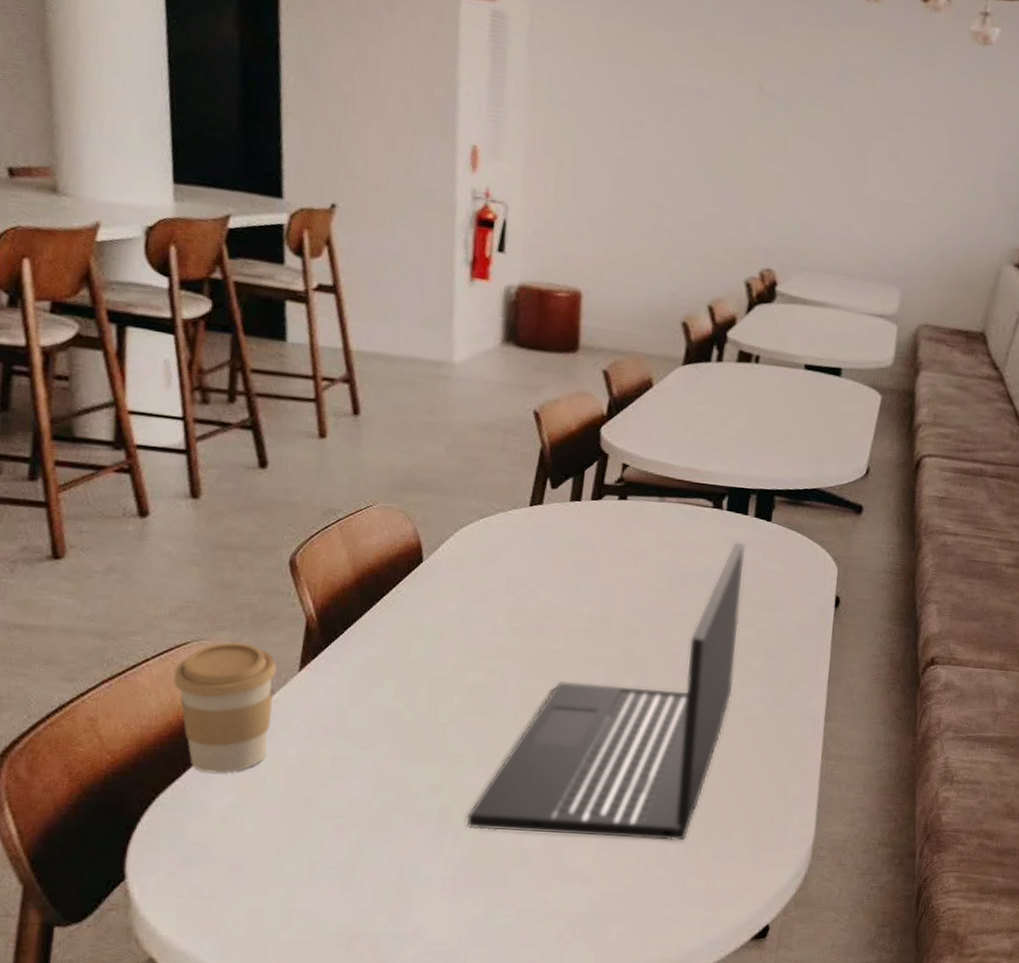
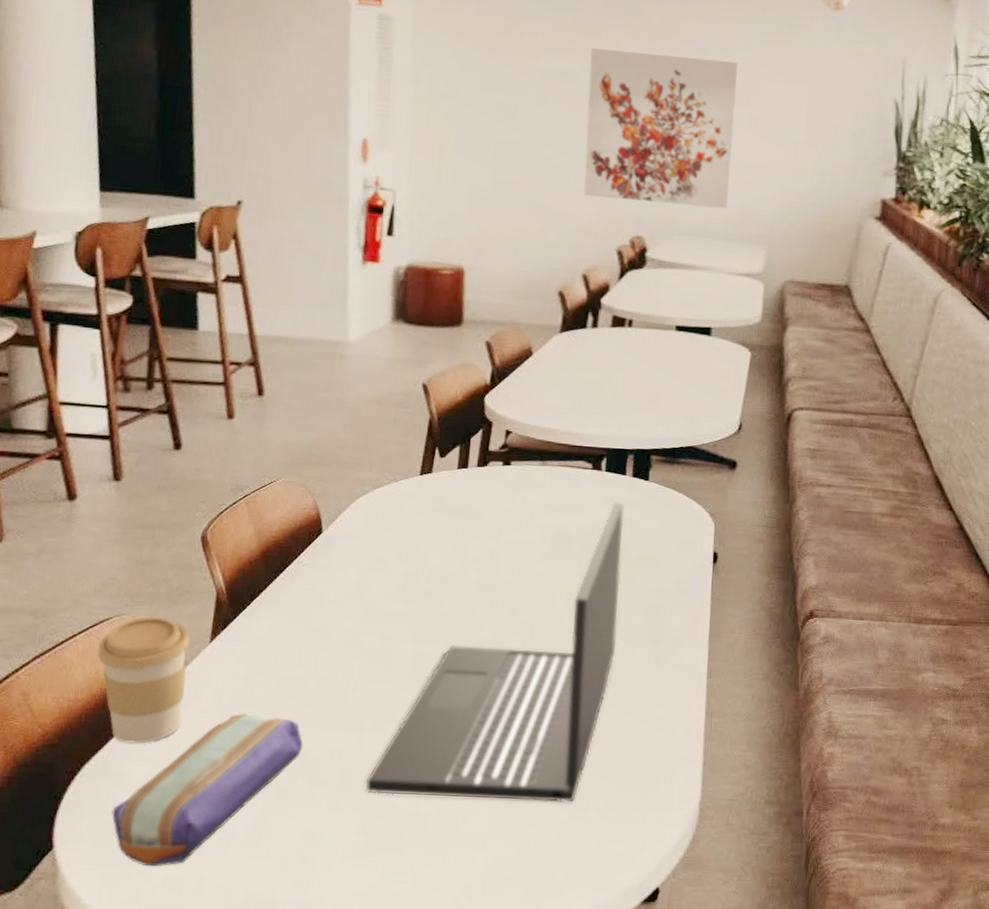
pencil case: none [190,744,400,899] -> present [111,713,303,867]
wall art: none [712,65,879,246] -> present [584,48,738,209]

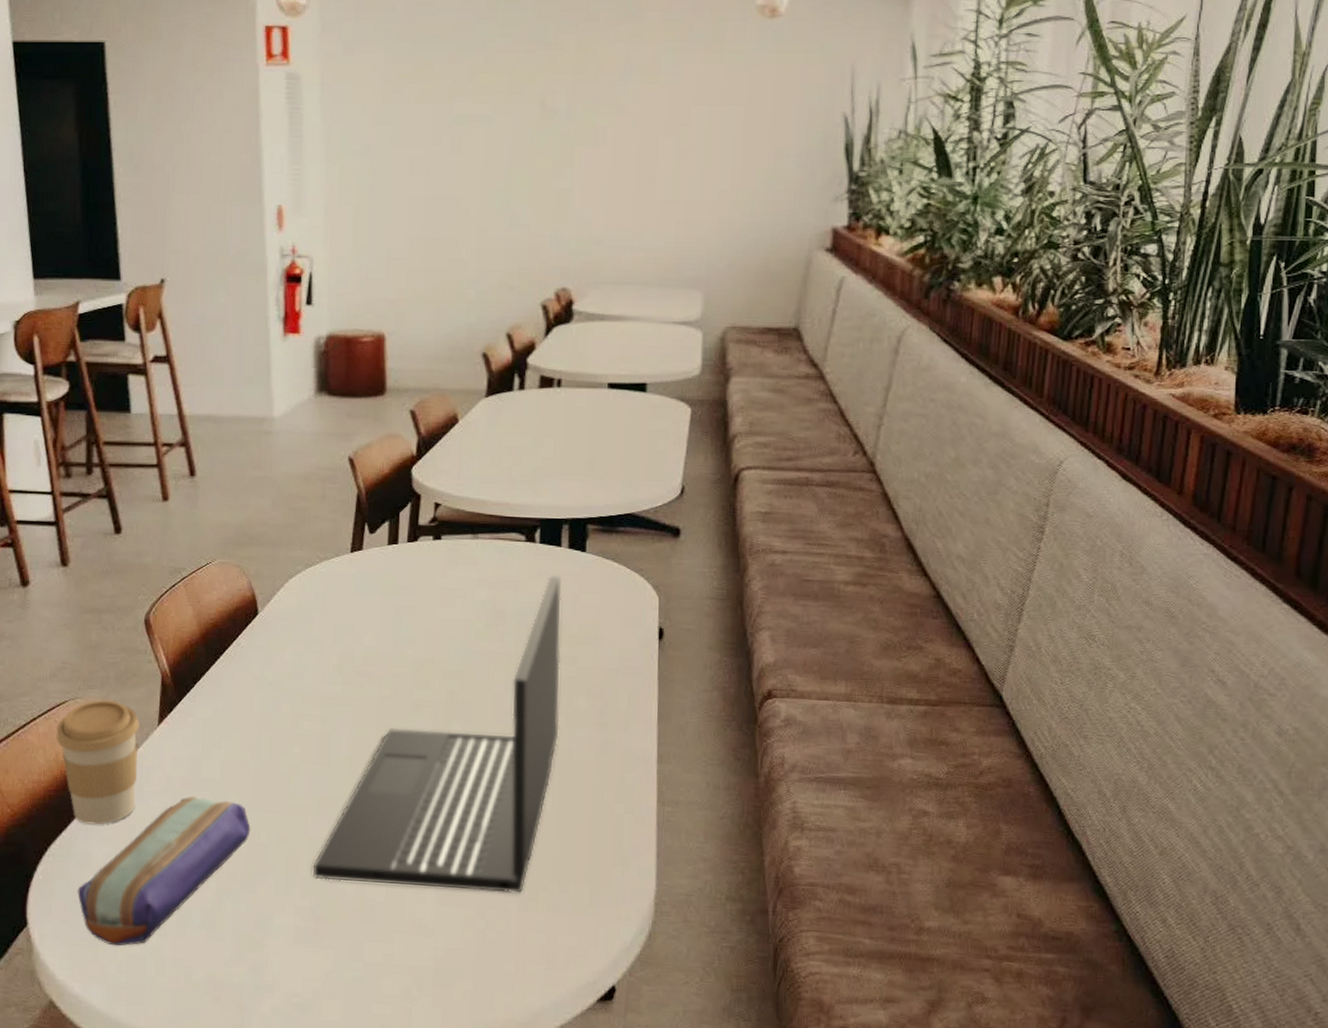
wall art: present [584,48,738,209] -> none [503,88,664,252]

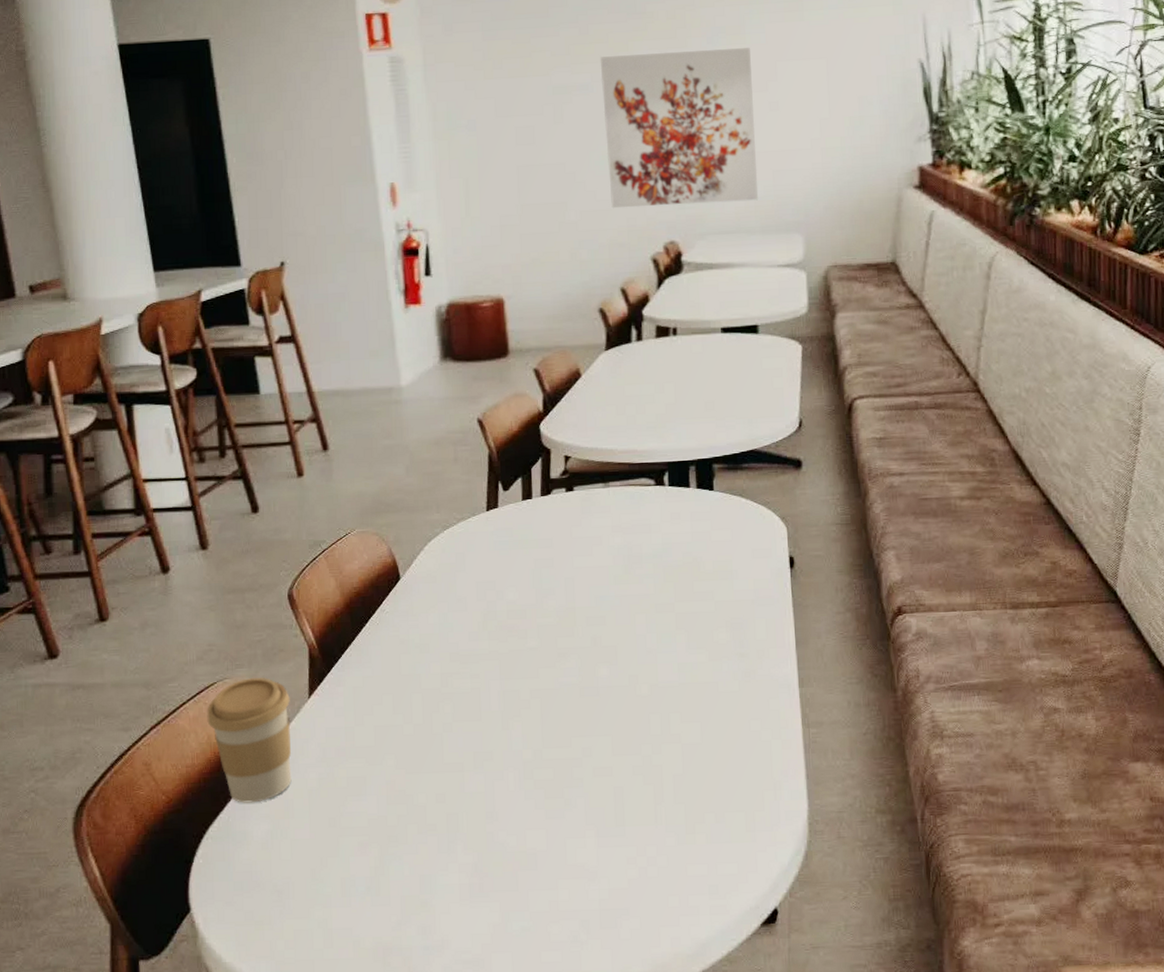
pencil case: present [77,796,251,946] -> none [239,764,408,922]
laptop: present [312,575,562,894] -> none [472,515,703,835]
wall art: none [503,88,664,252] -> present [600,48,758,209]

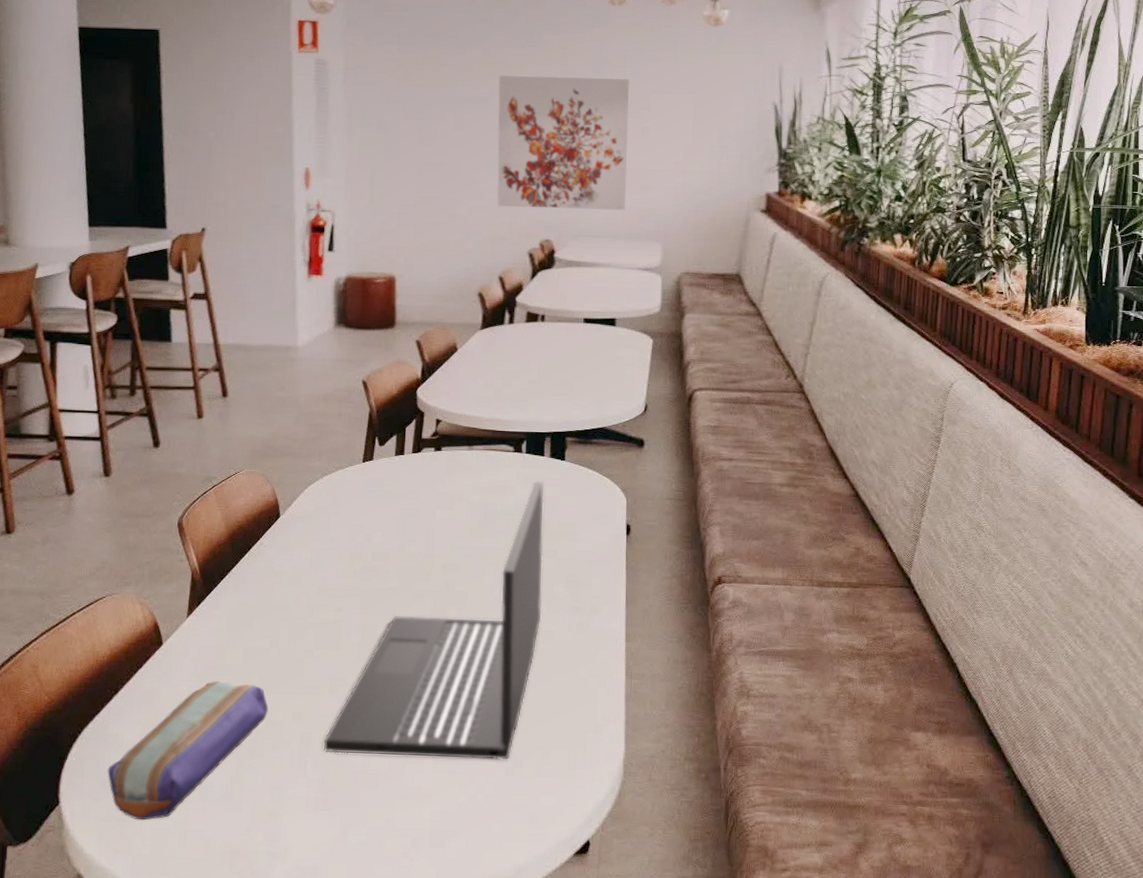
coffee cup: present [207,678,292,803] -> none [93,595,170,709]
pencil case: none [239,764,408,922] -> present [107,680,269,821]
laptop: none [472,515,703,835] -> present [323,481,544,761]

